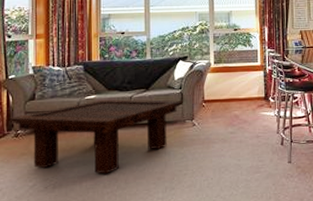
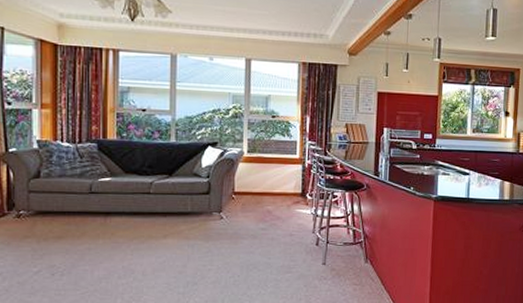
coffee table: present [8,99,184,174] -> none [9,183,212,264]

